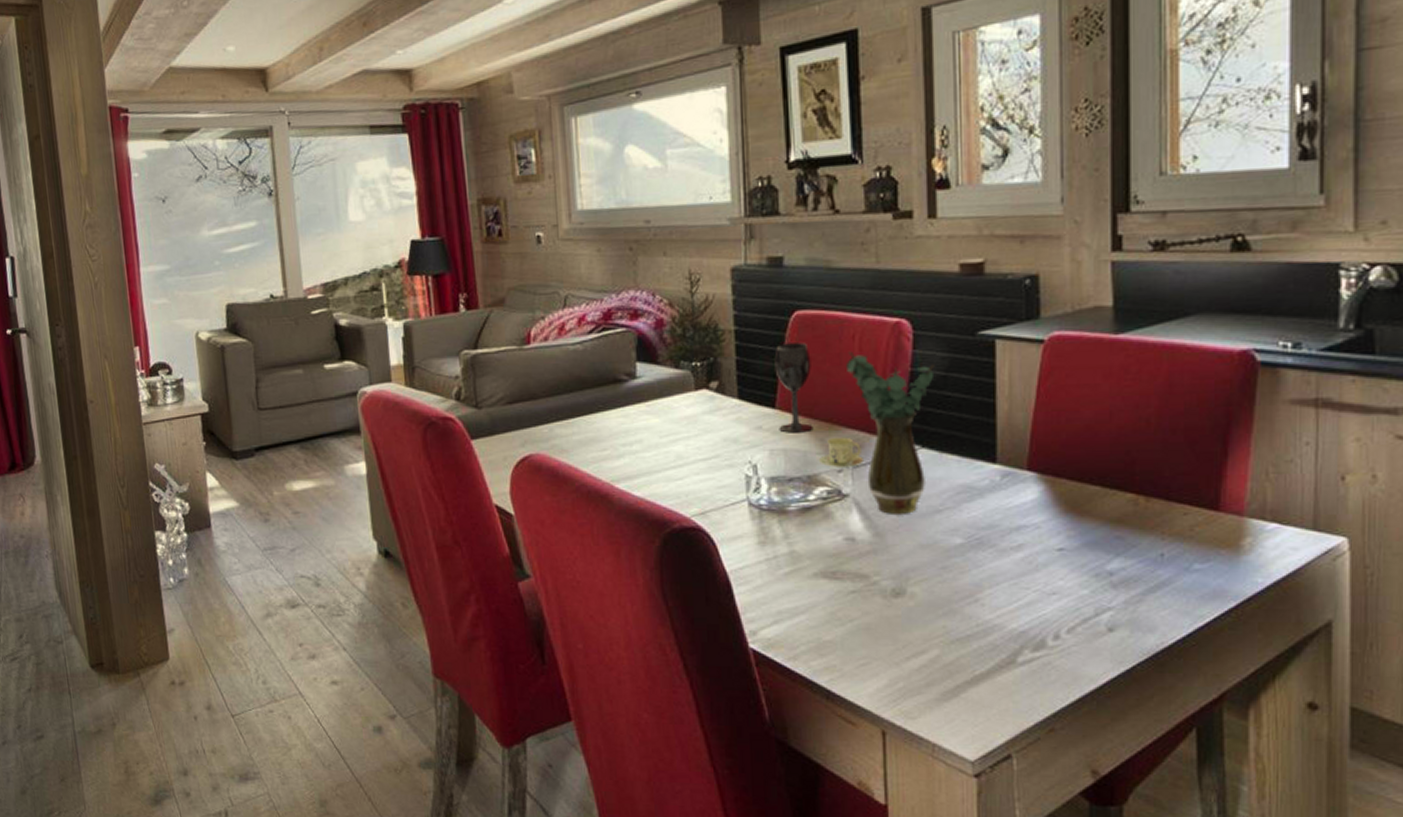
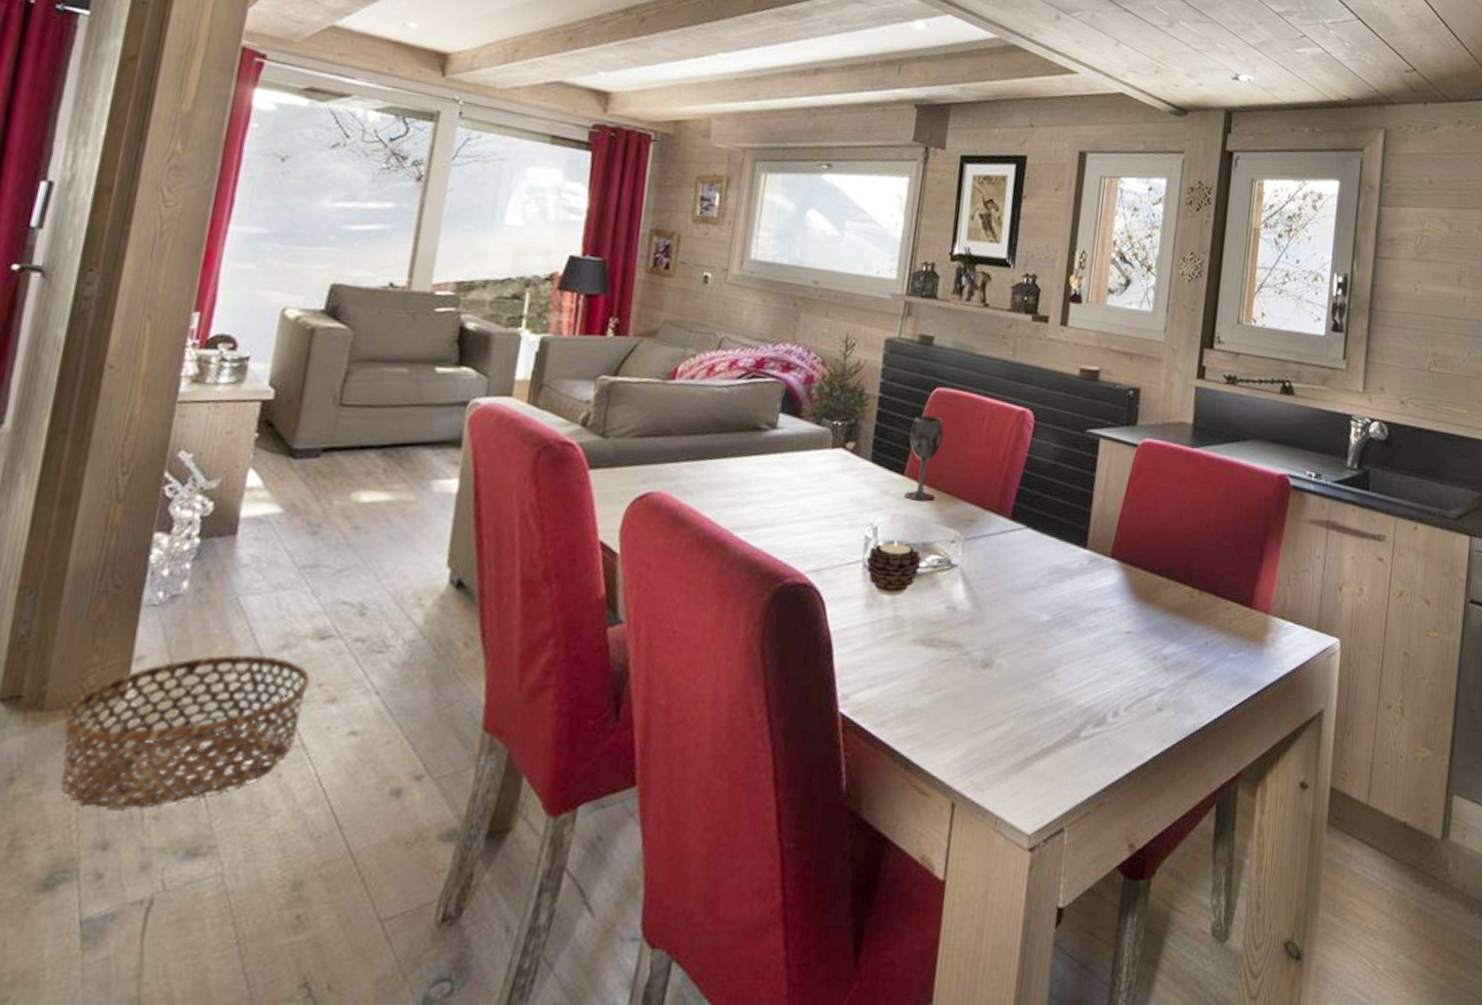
basket: none [134,623,293,745] -> present [60,654,310,809]
candle: none [750,475,809,531] -> present [866,539,922,596]
cup and saucer: present [818,437,863,467] -> none [934,509,975,539]
vase: present [845,350,935,514] -> none [972,431,1048,588]

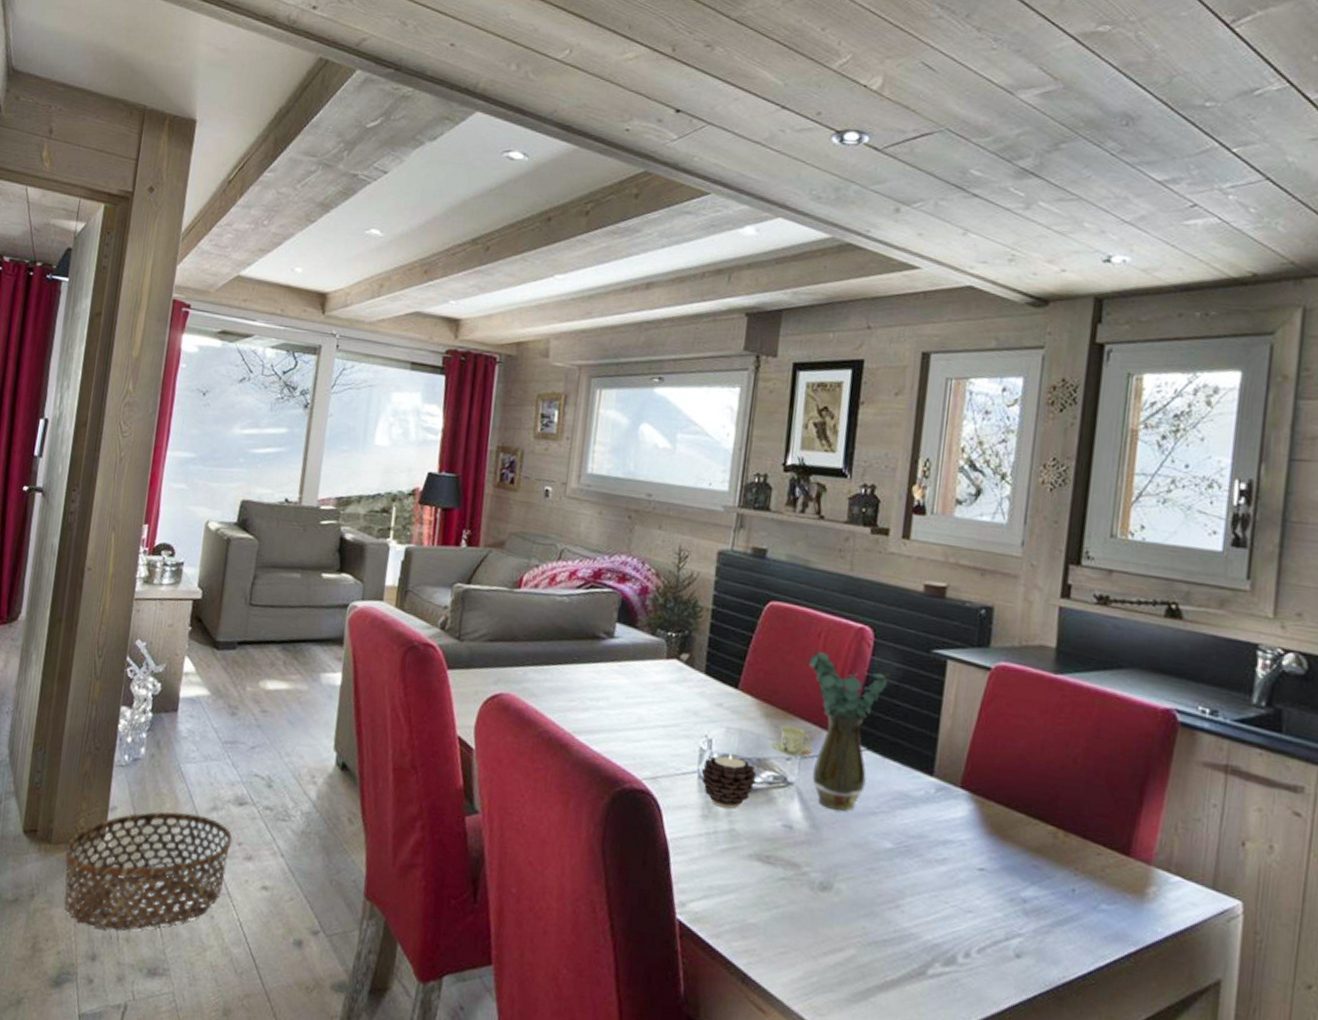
wine glass: present [904,415,944,502] -> none [738,629,778,717]
cup and saucer: none [934,509,975,539] -> present [769,725,812,757]
vase: none [972,431,1048,588] -> present [808,647,890,811]

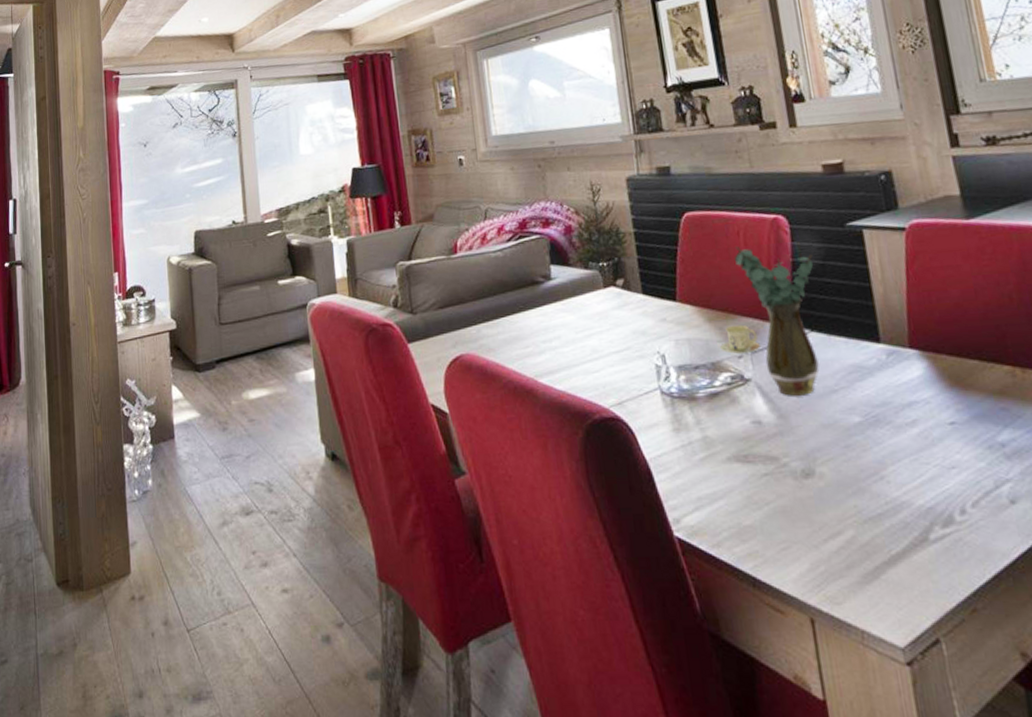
basket: present [63,811,233,931] -> none [97,532,247,664]
candle: present [701,752,757,809] -> none [662,363,716,418]

